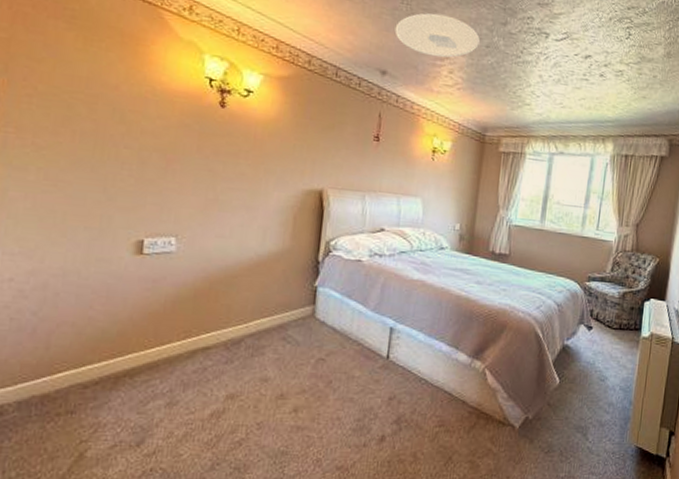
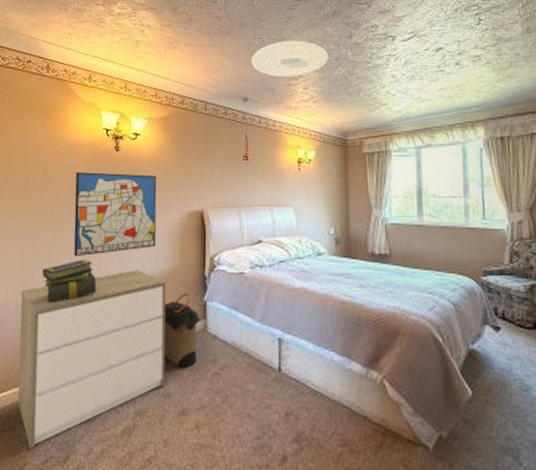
dresser: none [78,247,273,434] -> present [17,270,167,450]
stack of books: none [114,229,187,277] -> present [42,259,97,304]
wall art: none [158,125,270,227] -> present [74,172,157,257]
laundry hamper: none [264,276,310,354] -> present [163,293,202,369]

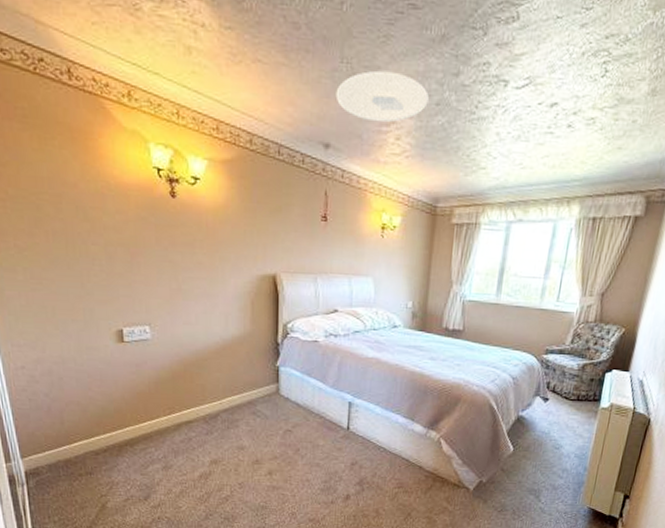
dresser: present [17,270,167,450] -> none [78,333,239,490]
stack of books: present [42,259,97,304] -> none [98,318,162,362]
wall art: present [74,172,157,257] -> none [124,220,225,317]
laundry hamper: present [163,293,202,369] -> none [236,358,274,426]

